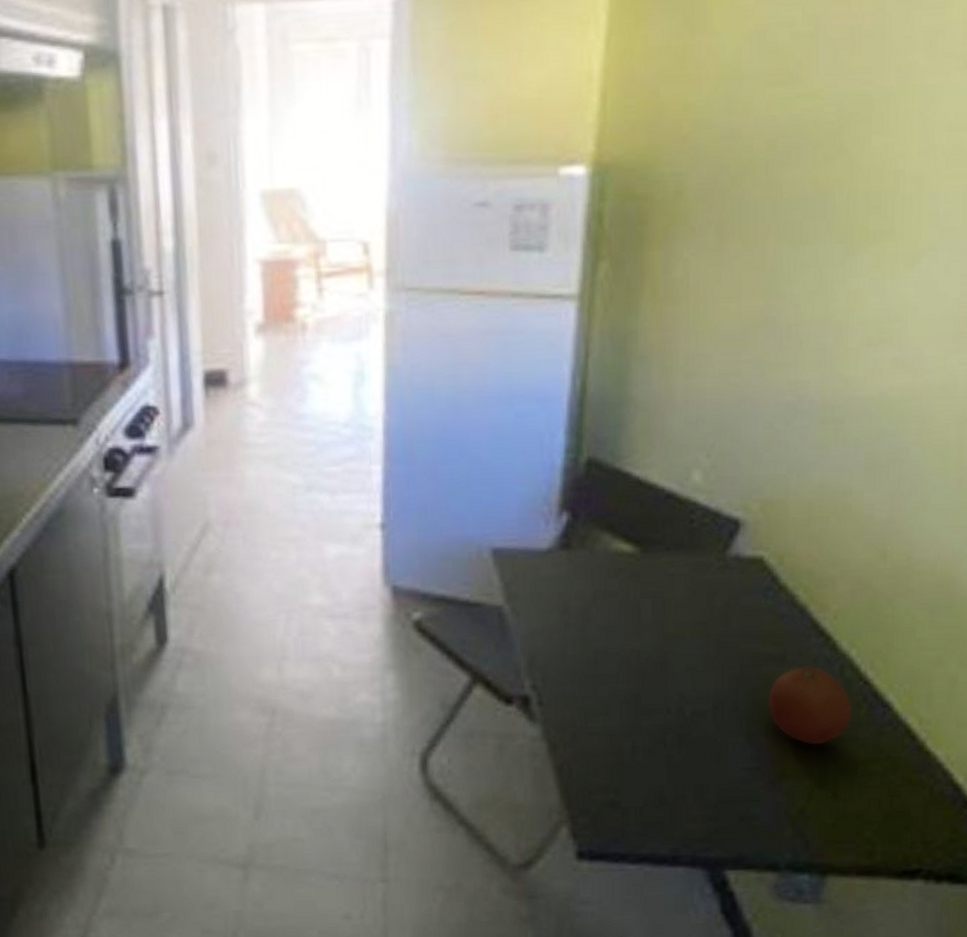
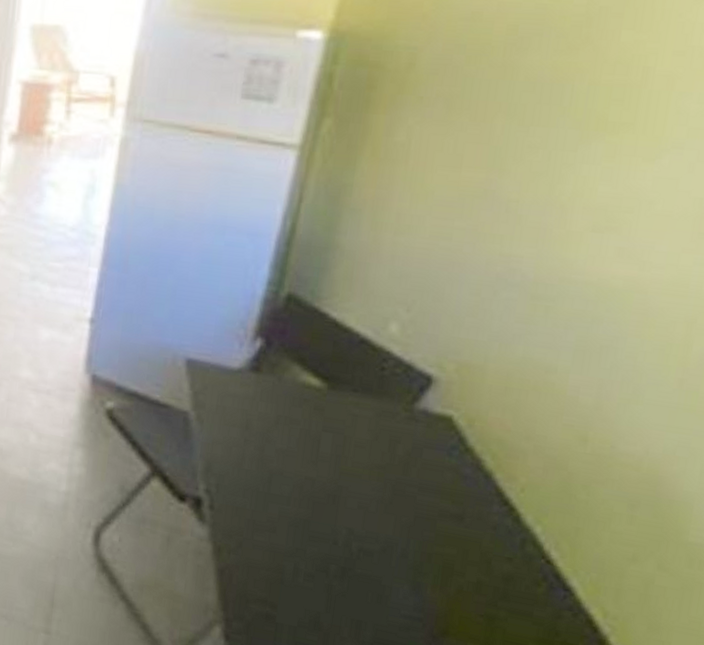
fruit: present [767,666,853,746] -> none [437,530,531,614]

